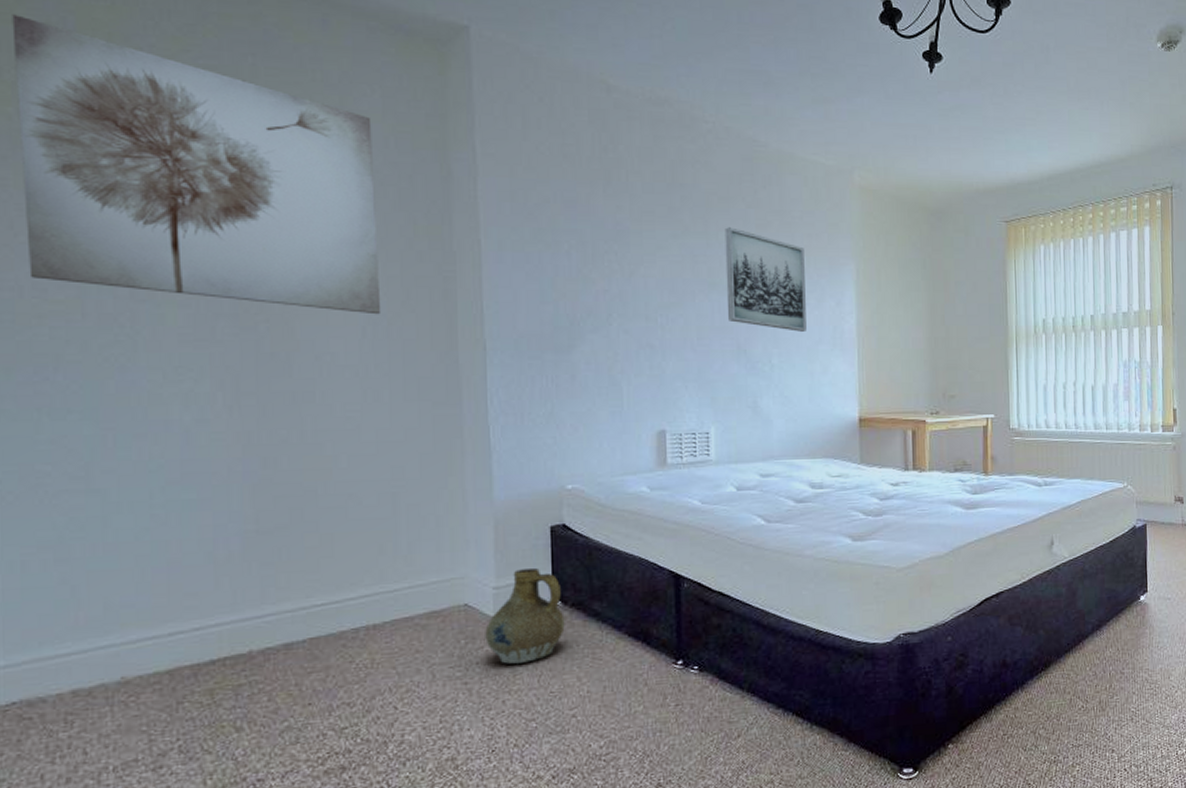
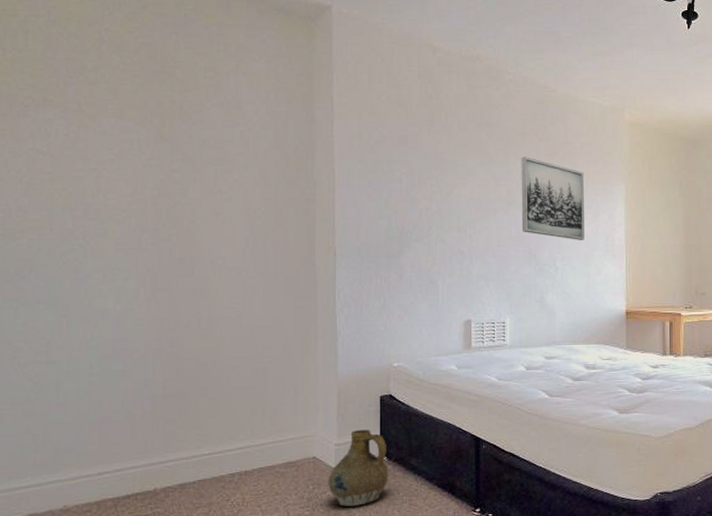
wall art: present [12,14,382,315] -> none [14,10,260,229]

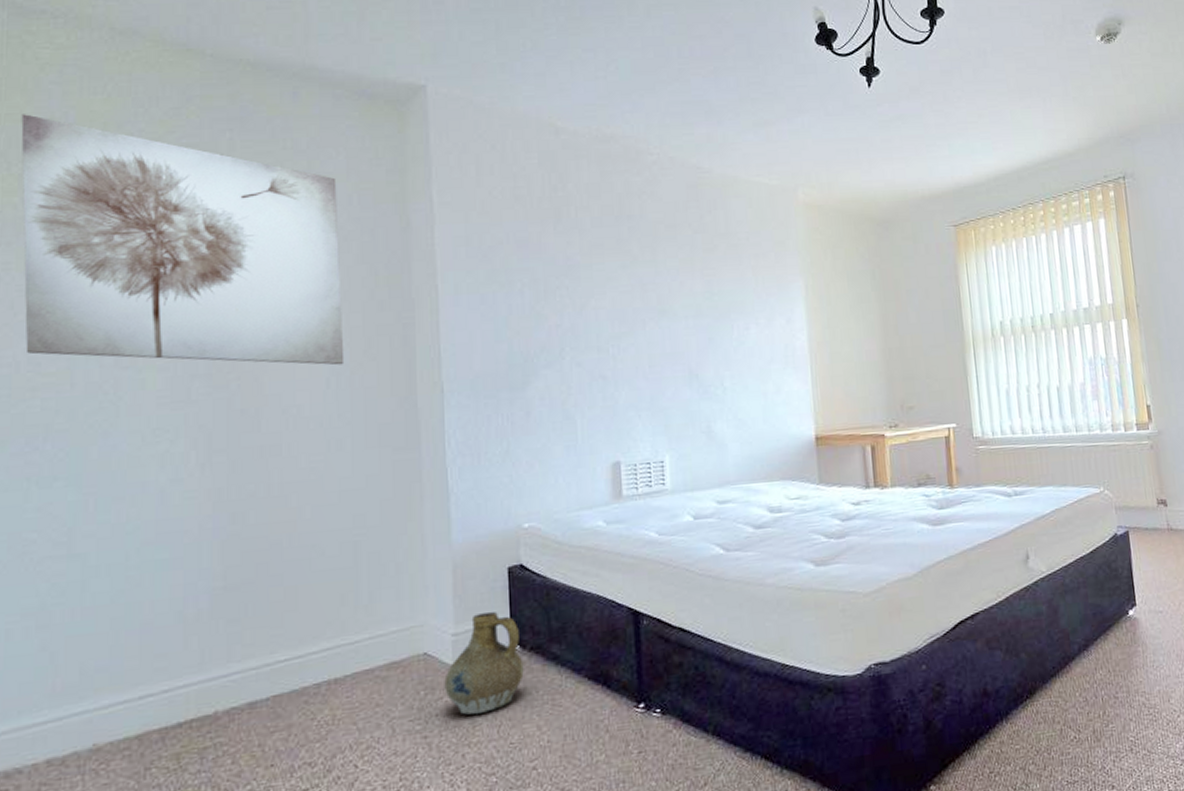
wall art: none [14,10,260,229] -> present [21,114,345,366]
wall art: present [521,157,584,240] -> none [672,254,758,353]

